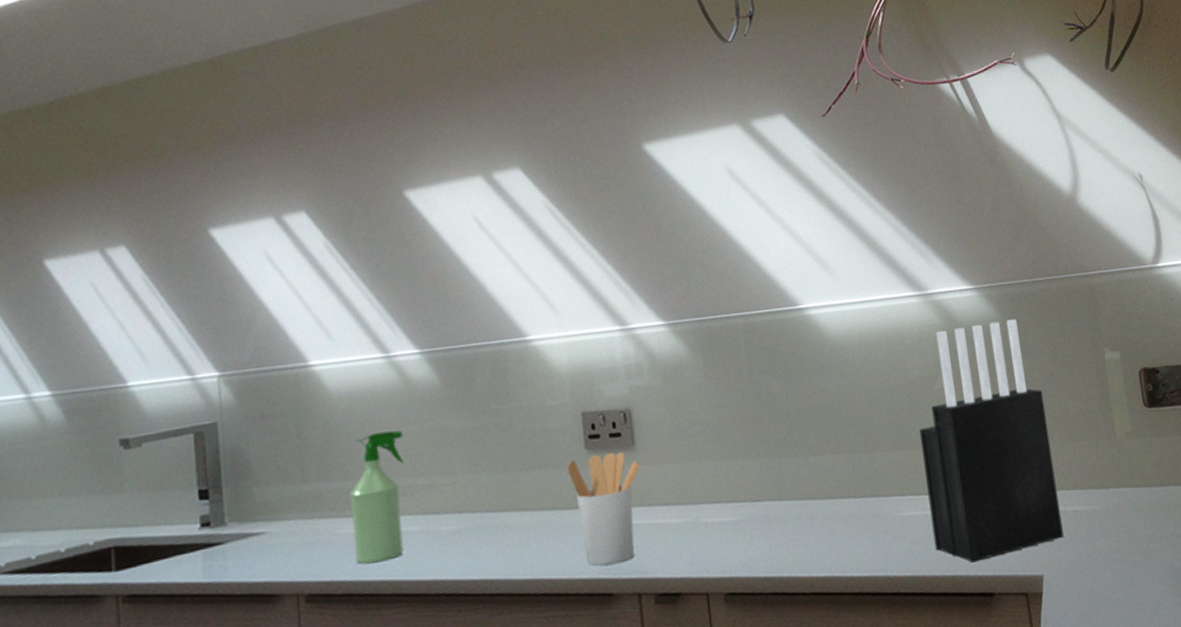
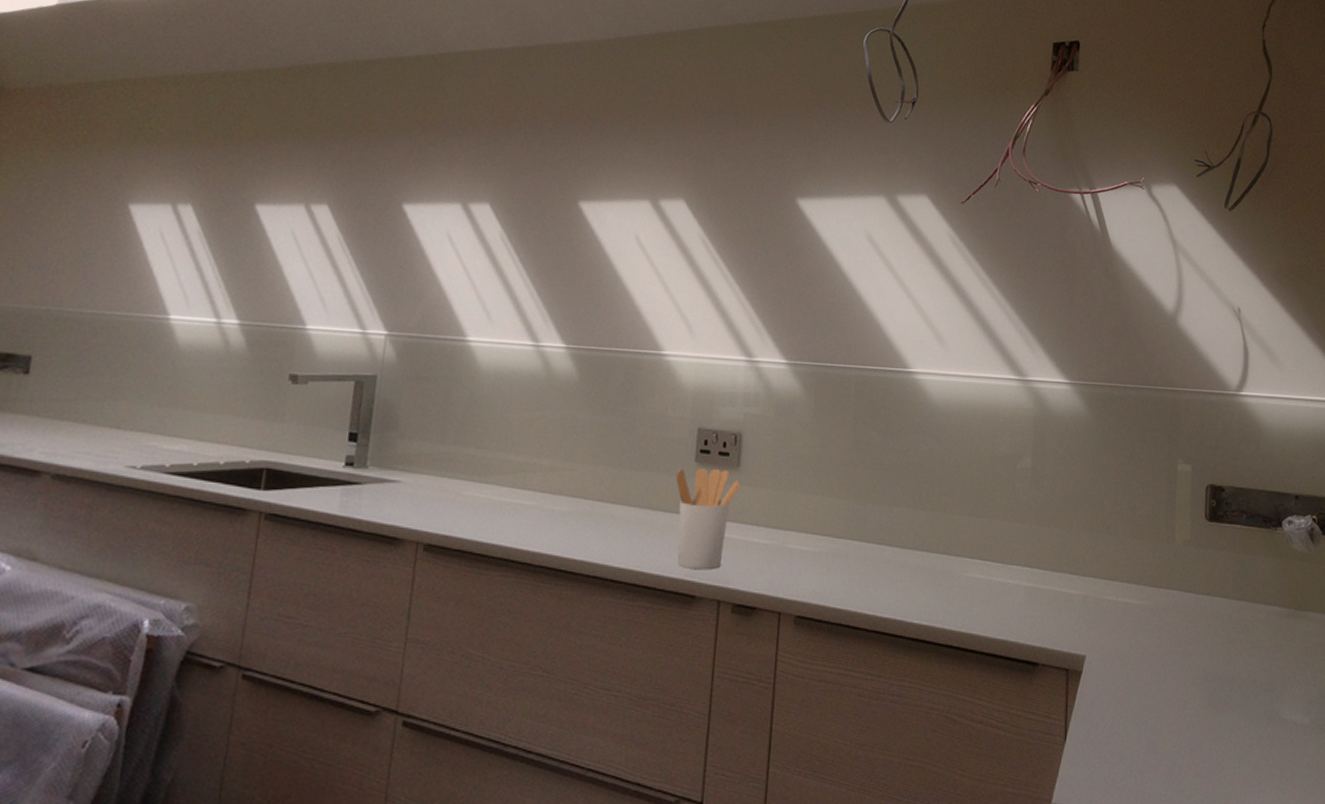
spray bottle: present [349,430,404,565] -> none [474,412,537,528]
knife block: present [919,319,1064,563] -> none [992,416,1115,632]

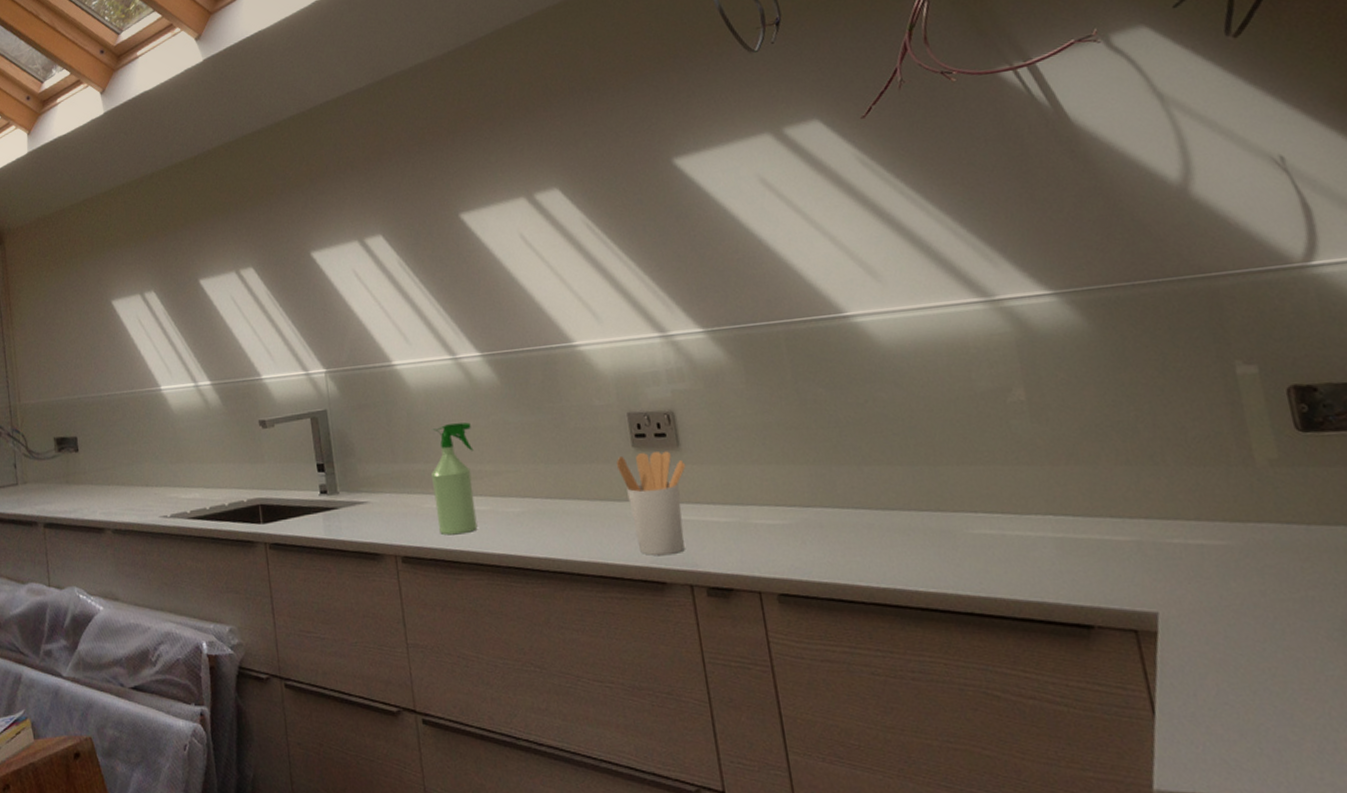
spray bottle: none [474,412,537,528] -> present [430,422,478,536]

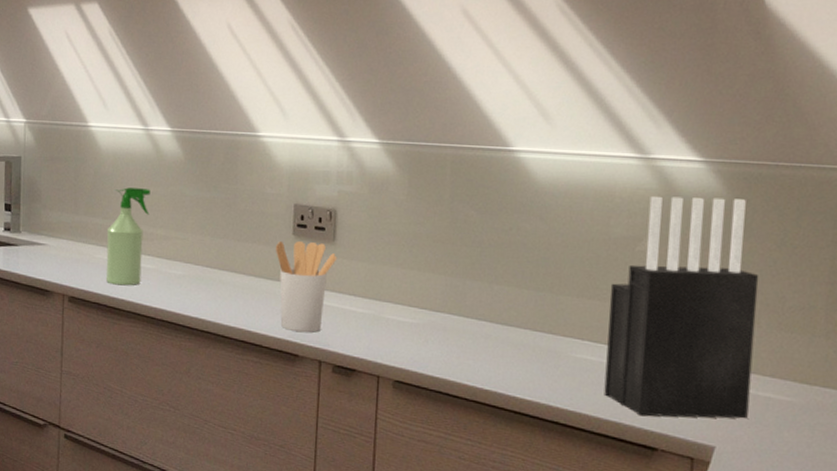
knife block: none [990,327,1184,590] -> present [604,196,759,419]

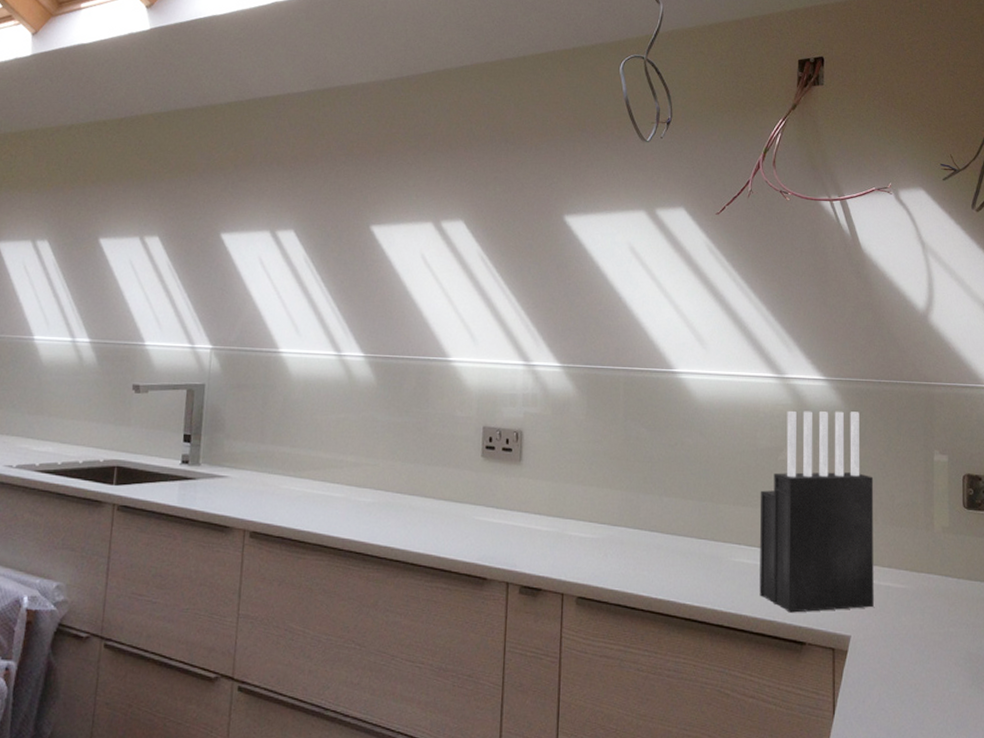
spray bottle: present [105,187,151,286] -> none [291,414,342,517]
utensil holder: present [275,241,338,333] -> none [464,463,524,555]

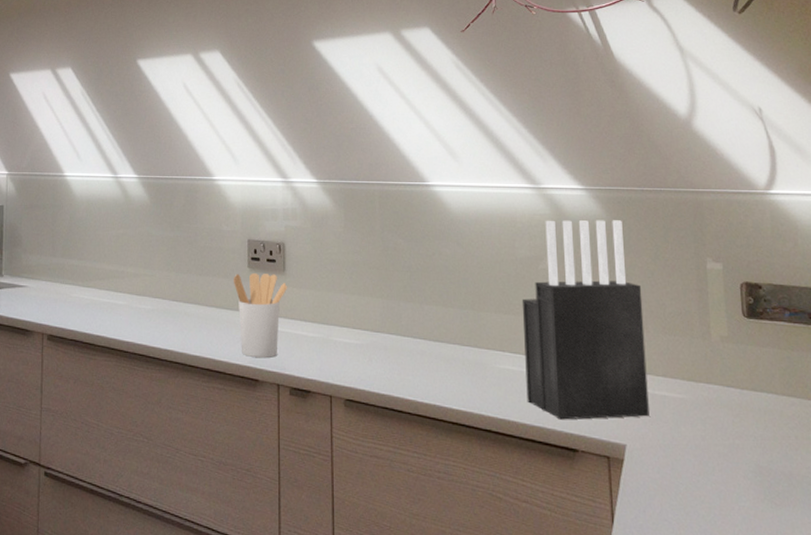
utensil holder: none [464,463,524,555] -> present [233,273,288,359]

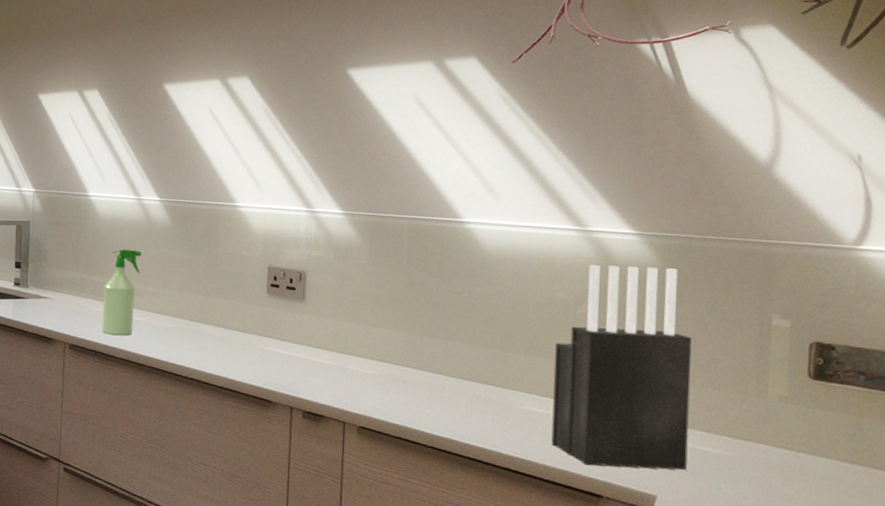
spray bottle: none [81,230,121,322] -> present [102,249,142,336]
utensil holder: present [233,273,288,359] -> none [251,299,307,382]

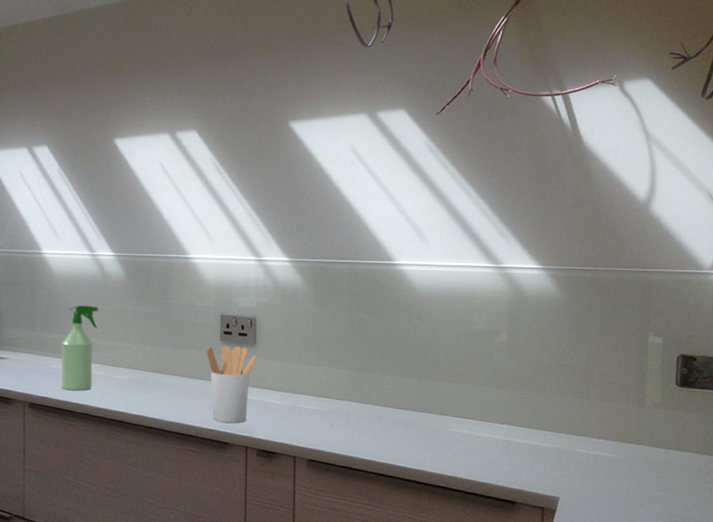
utensil holder: none [251,299,307,382] -> present [206,346,258,424]
knife block: present [551,265,693,471] -> none [474,297,587,477]

